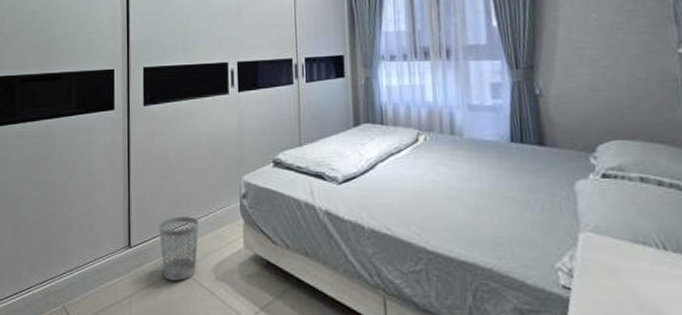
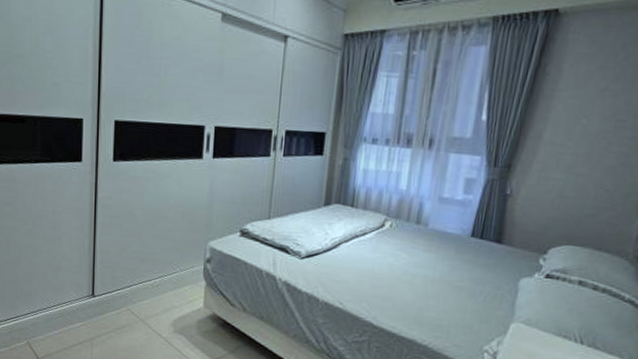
wastebasket: present [159,216,199,281] -> none [122,273,162,330]

